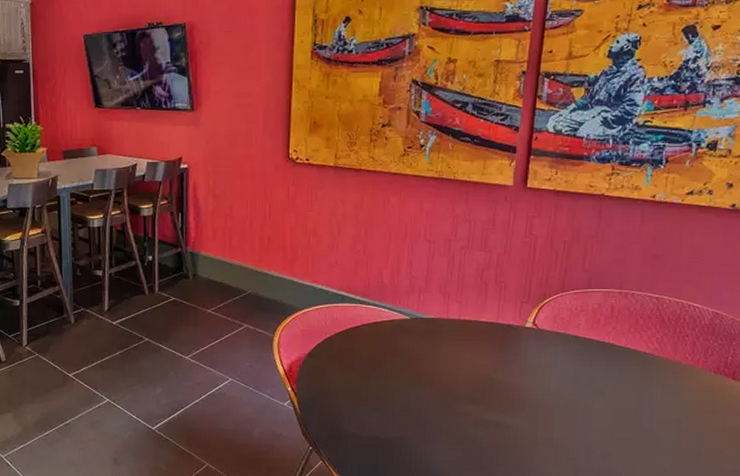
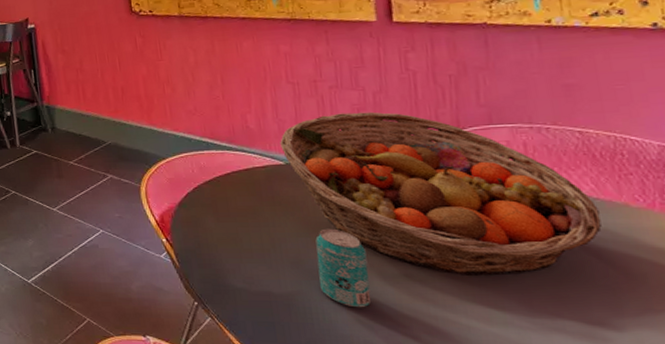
fruit basket: none [409,272,657,422] -> present [280,111,602,276]
beverage can: none [422,379,466,451] -> present [315,228,371,308]

